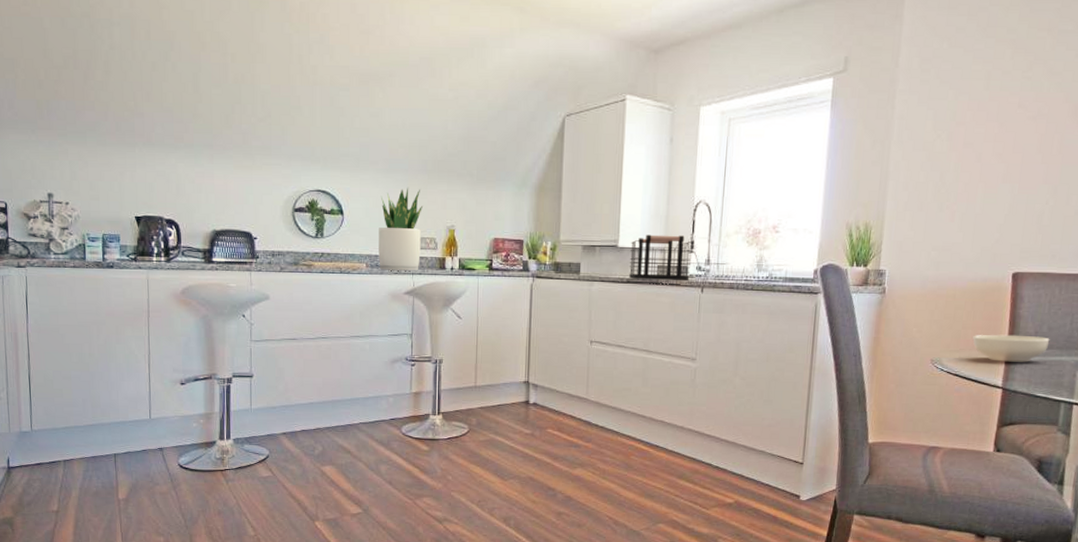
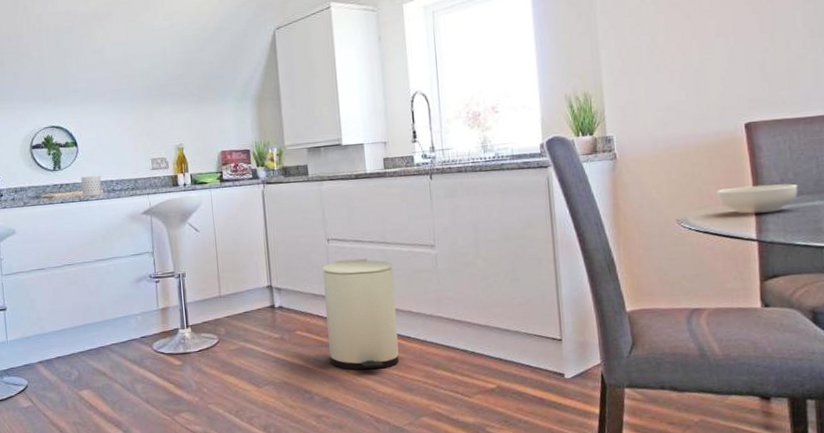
mug: none [344,247,365,270] -> present [81,175,103,197]
planter: present [379,188,422,271] -> none [111,114,154,194]
pedal bin: none [577,363,651,474] -> present [322,258,399,371]
dish rack: present [629,234,692,282] -> none [354,126,417,175]

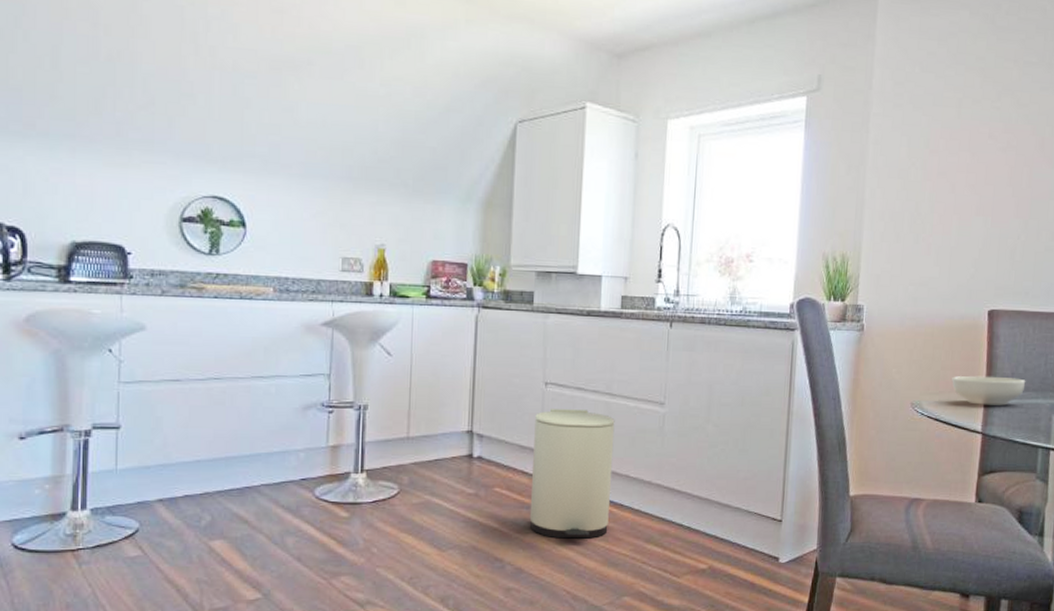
mug: present [81,175,103,197] -> none [245,267,273,295]

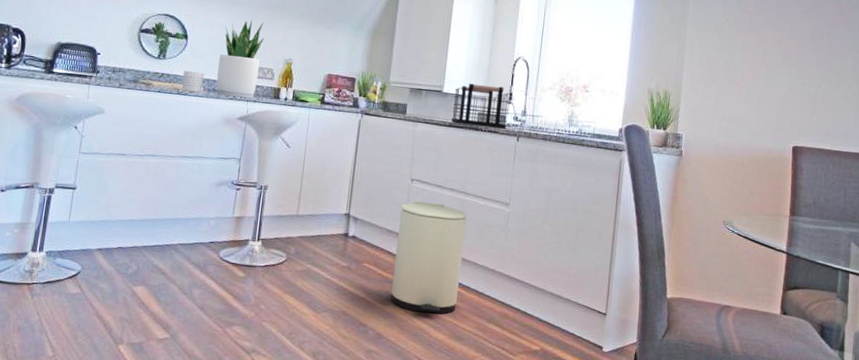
mug: none [245,267,273,295] -> present [182,70,205,93]
planter: none [290,197,346,298] -> present [216,20,264,98]
dish rack: none [590,260,659,315] -> present [451,83,510,130]
bowl: present [951,376,1026,405] -> none [759,201,827,230]

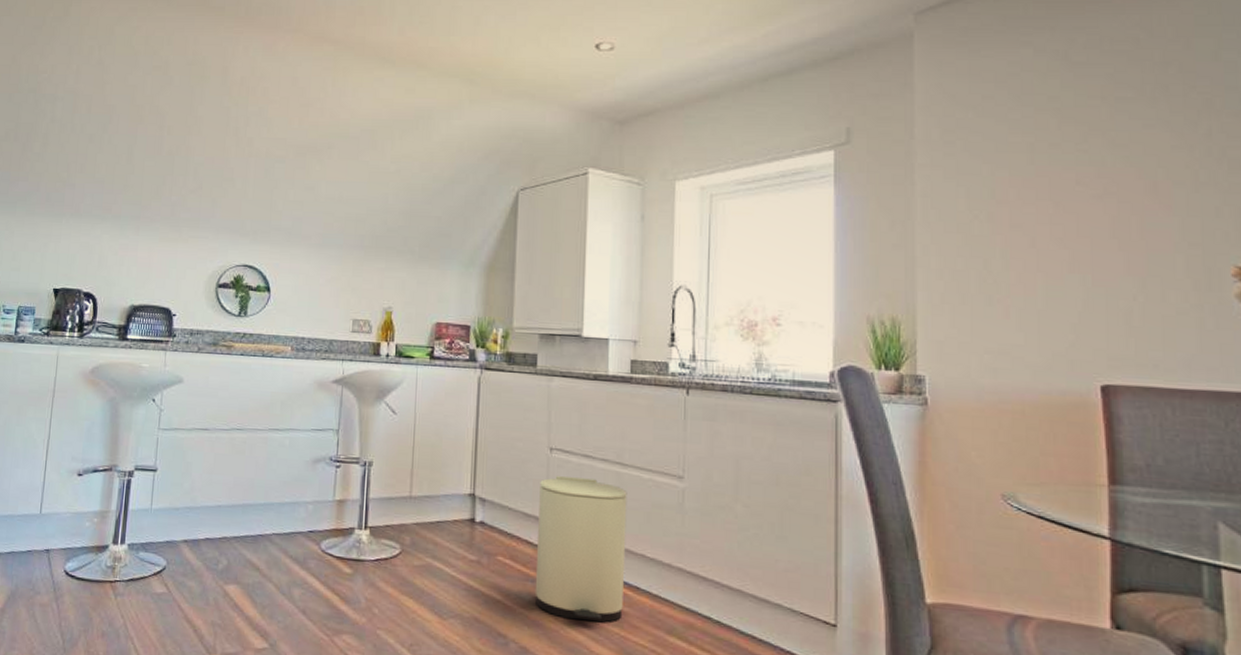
mug: present [182,70,205,93] -> none [267,328,292,353]
planter: present [216,20,264,98] -> none [305,264,357,357]
dish rack: present [451,83,510,130] -> none [596,323,672,381]

